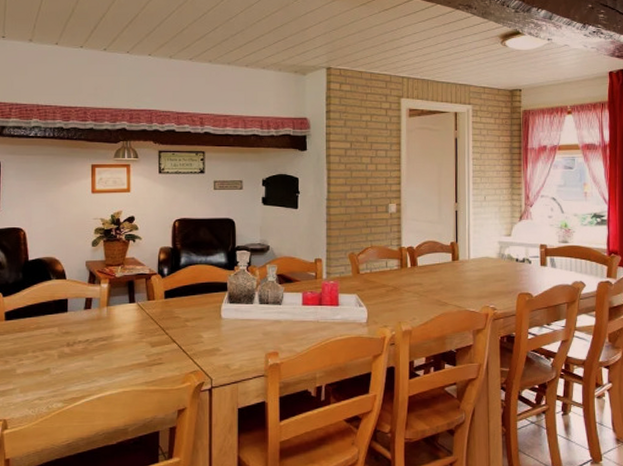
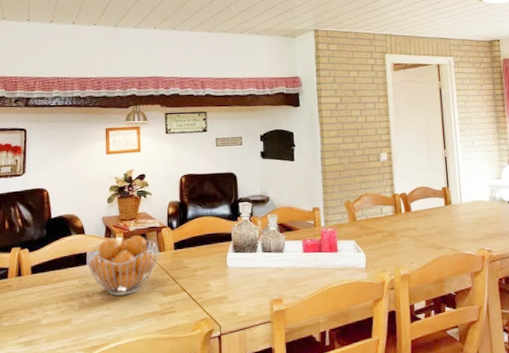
fruit basket: none [67,282,148,345] -> present [86,235,159,296]

